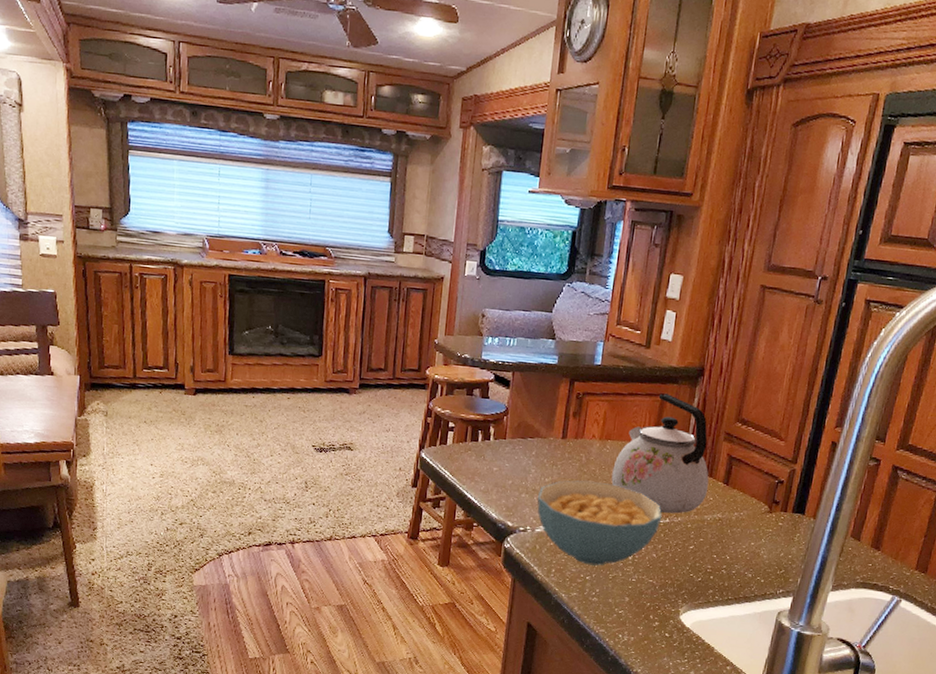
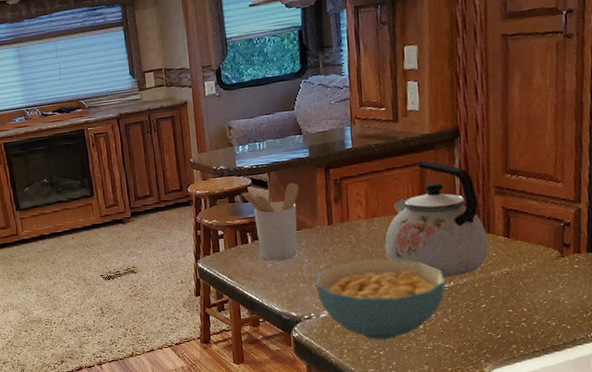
utensil holder: none [481,387,541,467] -> present [241,183,299,261]

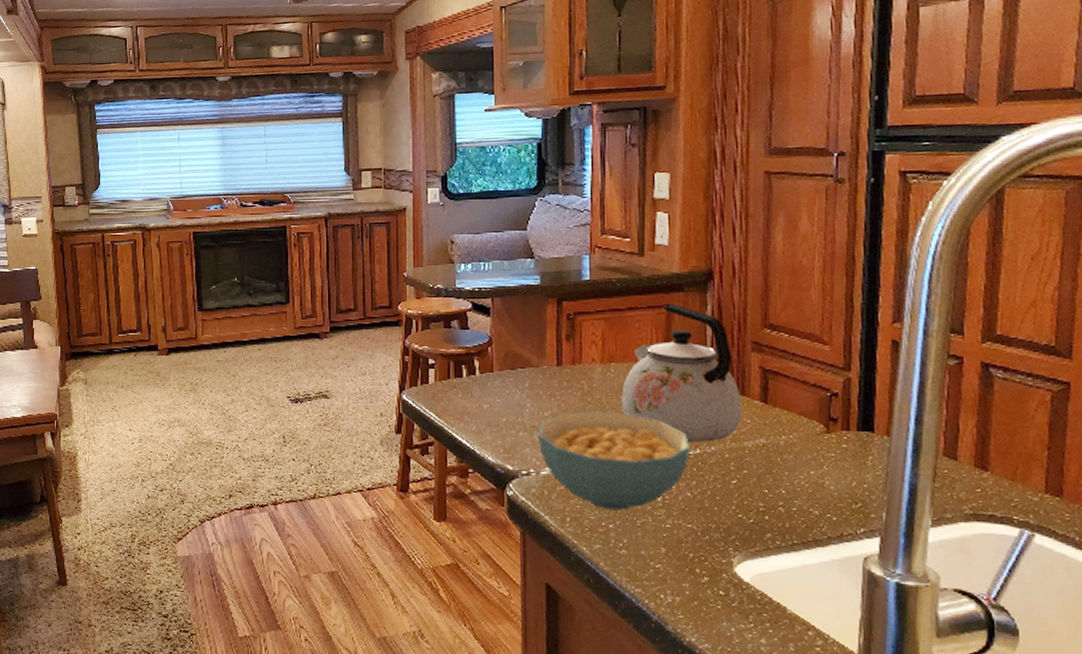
utensil holder: present [241,183,299,261] -> none [459,313,526,402]

